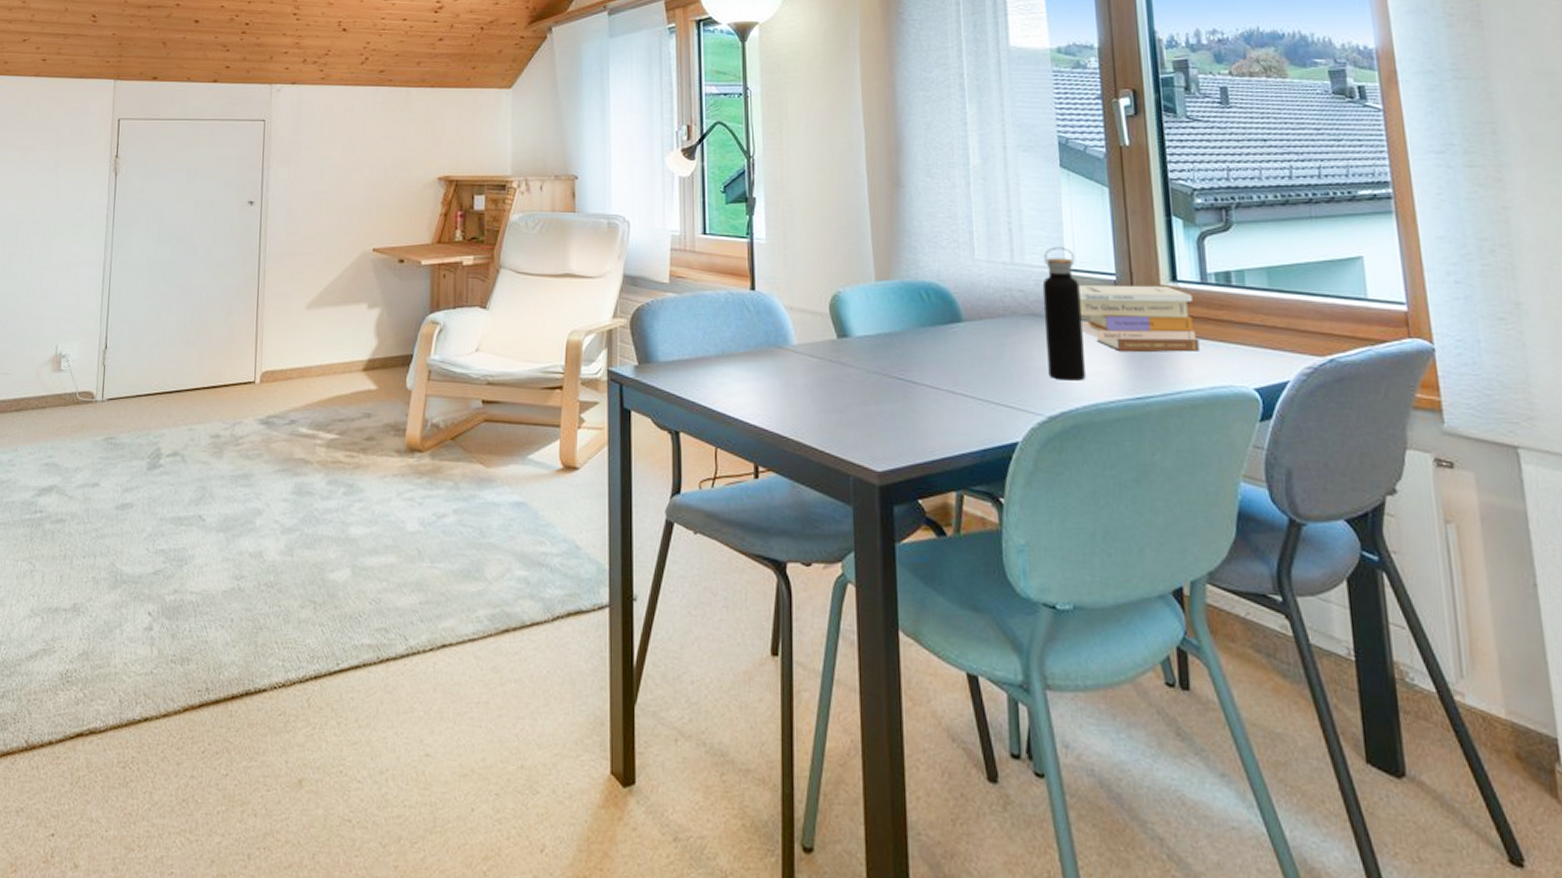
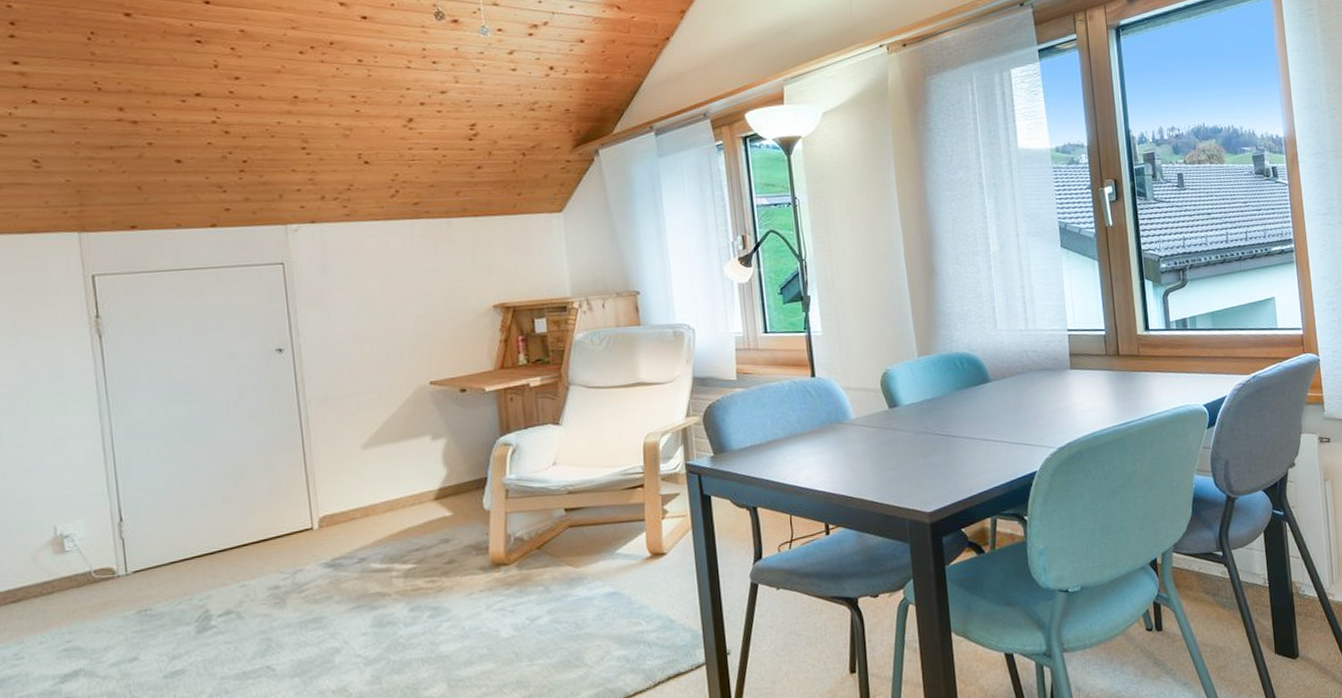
water bottle: present [1042,247,1087,381] -> none [1050,312,1086,418]
books: present [1078,285,1200,353] -> none [1077,334,1166,390]

